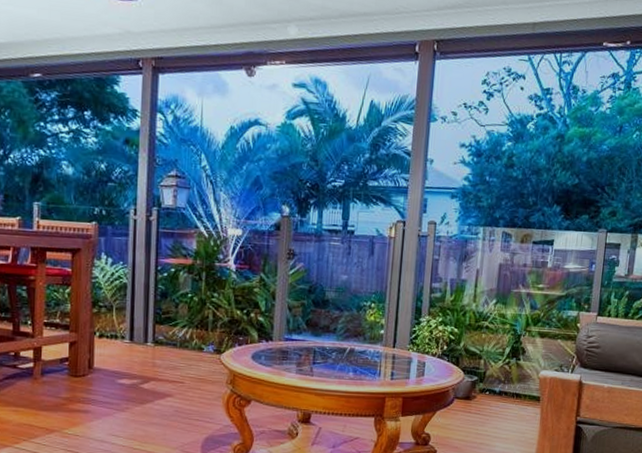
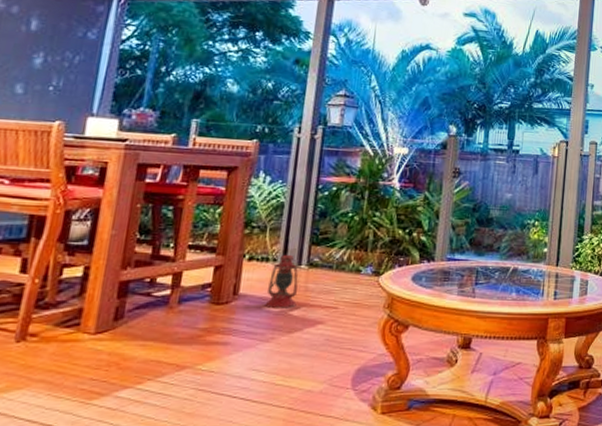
lantern: none [117,332,148,383] -> present [265,254,300,310]

